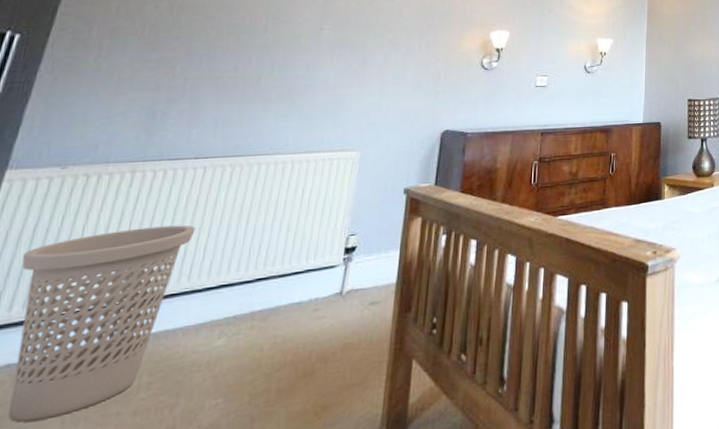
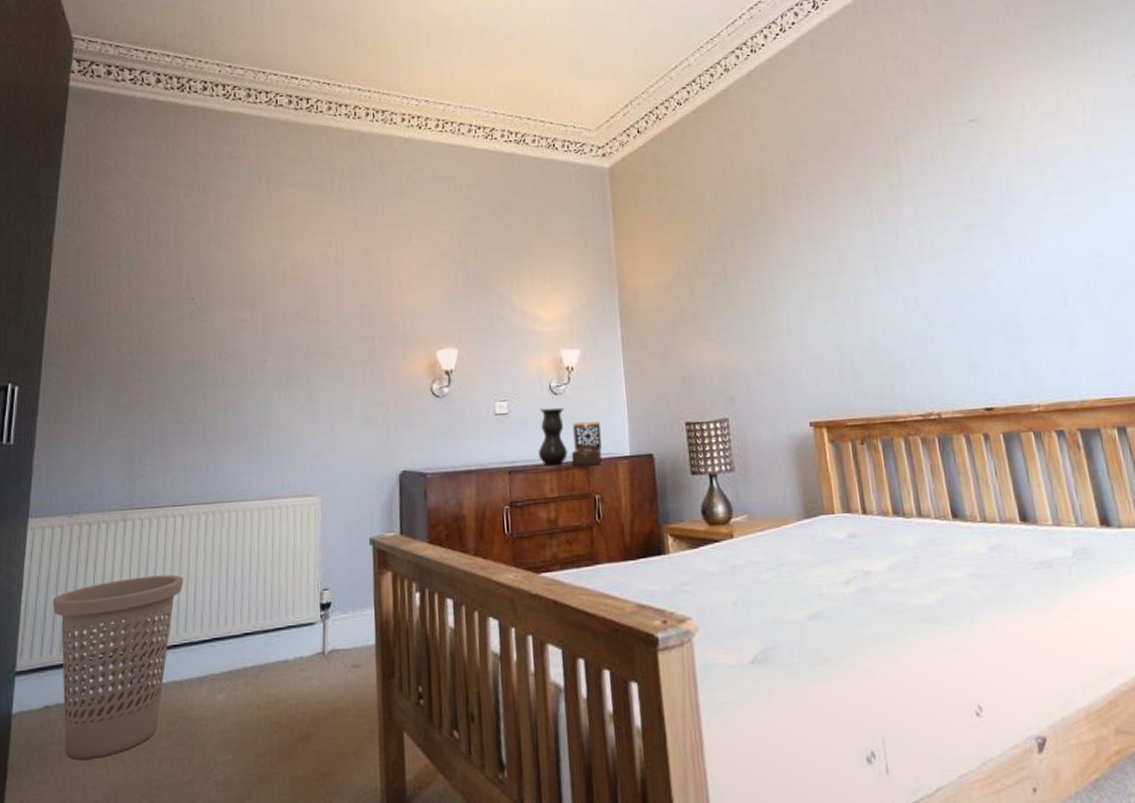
vase: none [568,83,594,131] -> present [538,407,568,468]
jewelry box: none [595,95,623,131] -> present [571,421,603,466]

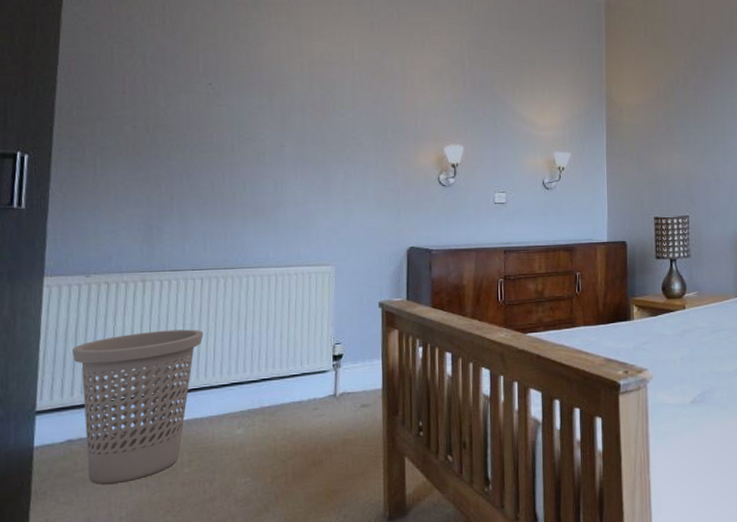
vase: present [538,407,568,468] -> none [530,200,555,249]
jewelry box: present [571,421,603,466] -> none [558,212,585,249]

